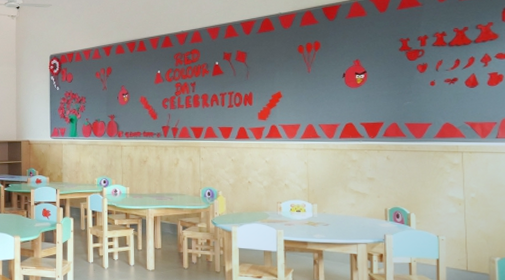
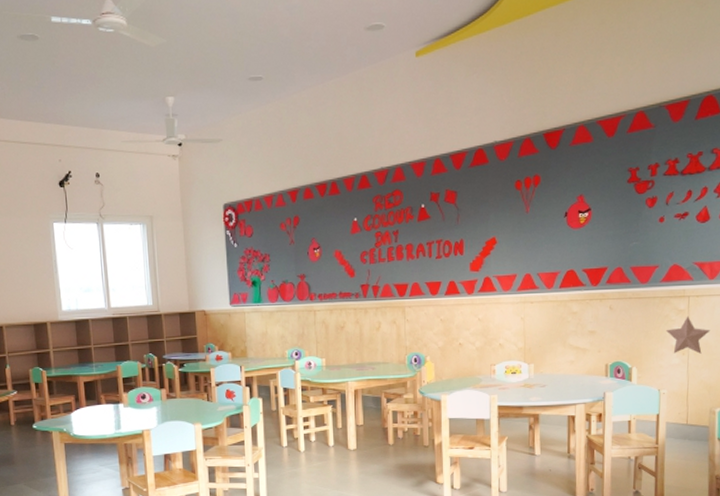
decorative star: none [441,169,485,205] -> present [665,316,711,354]

